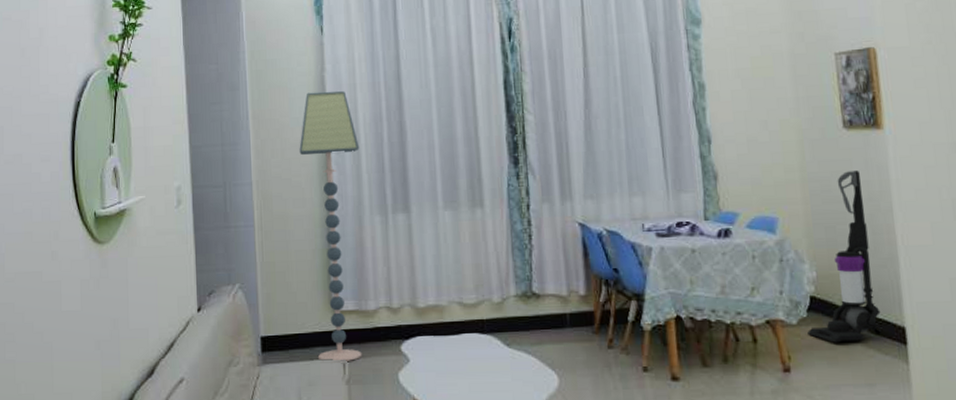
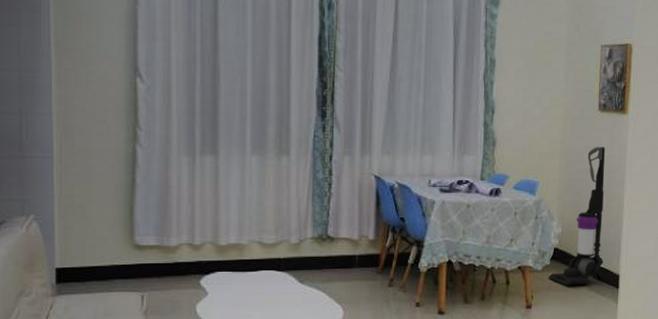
floor lamp: present [299,90,362,363] -> none [106,25,171,295]

